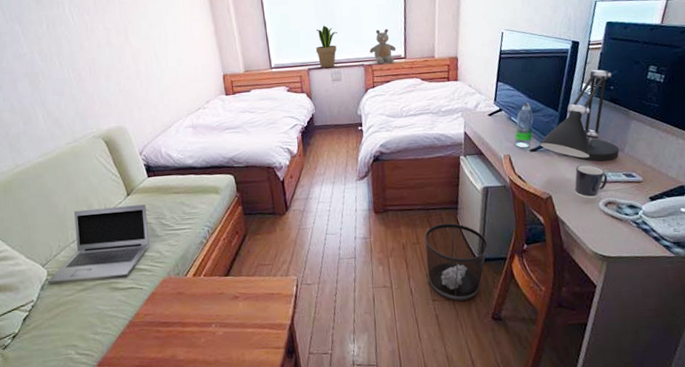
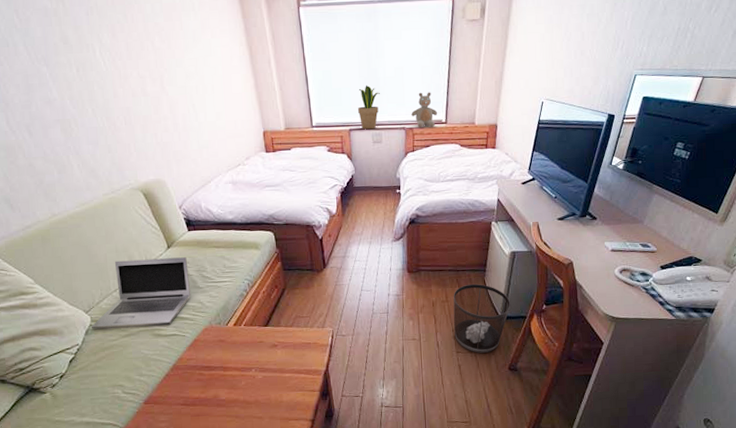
bottle: present [514,102,535,148] -> none [544,173,565,217]
desk lamp: present [539,69,619,163] -> none [567,143,642,233]
mug: present [574,165,608,198] -> none [594,234,625,265]

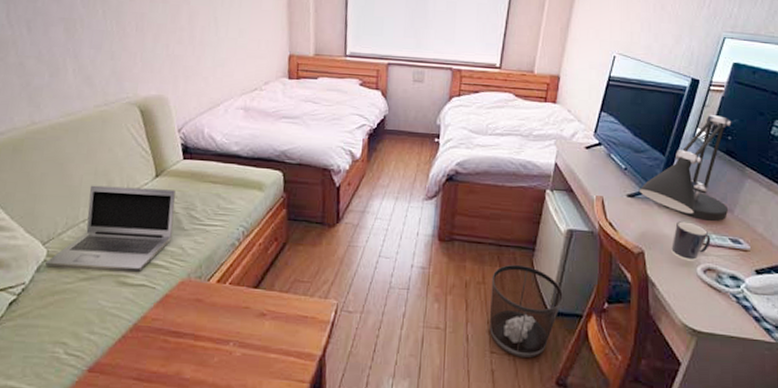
potted plant: present [358,84,380,130] -> none [400,16,427,66]
teddy bear: present [411,92,438,128] -> none [461,31,492,72]
desk lamp: none [567,143,642,233] -> present [639,114,732,222]
mug: none [594,234,625,265] -> present [671,221,711,261]

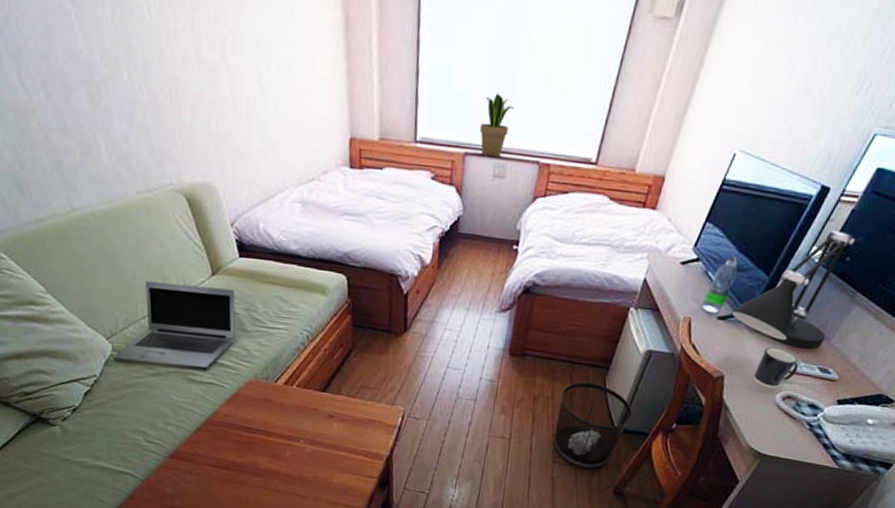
potted plant: none [400,16,427,66] -> present [480,92,514,158]
bottle: none [610,140,637,192] -> present [701,256,738,314]

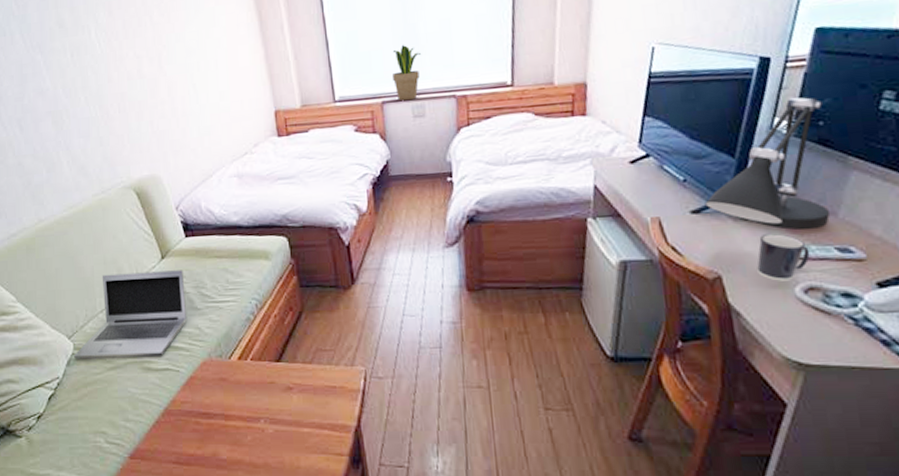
waste bin: present [554,381,633,470] -> none [534,307,626,413]
bottle: present [701,256,738,314] -> none [667,145,698,209]

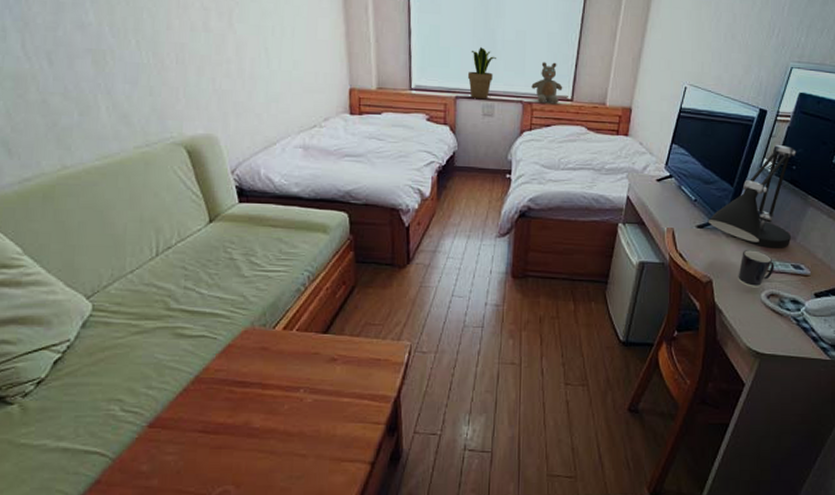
laptop: present [74,270,186,359] -> none [92,233,233,322]
teddy bear: none [463,46,500,95] -> present [531,62,563,105]

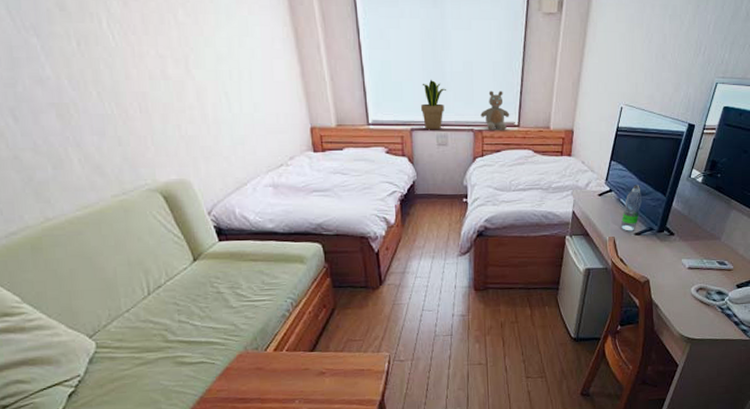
bottle: none [681,172,707,223] -> present [620,185,643,231]
desk lamp: present [708,144,797,250] -> none [644,155,721,250]
mug: present [738,250,774,288] -> none [671,251,702,284]

